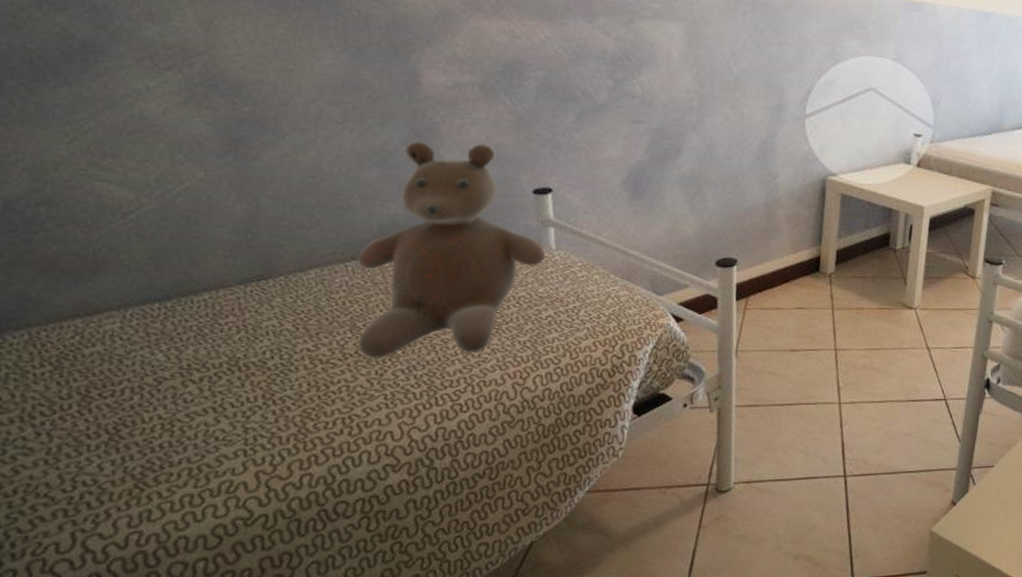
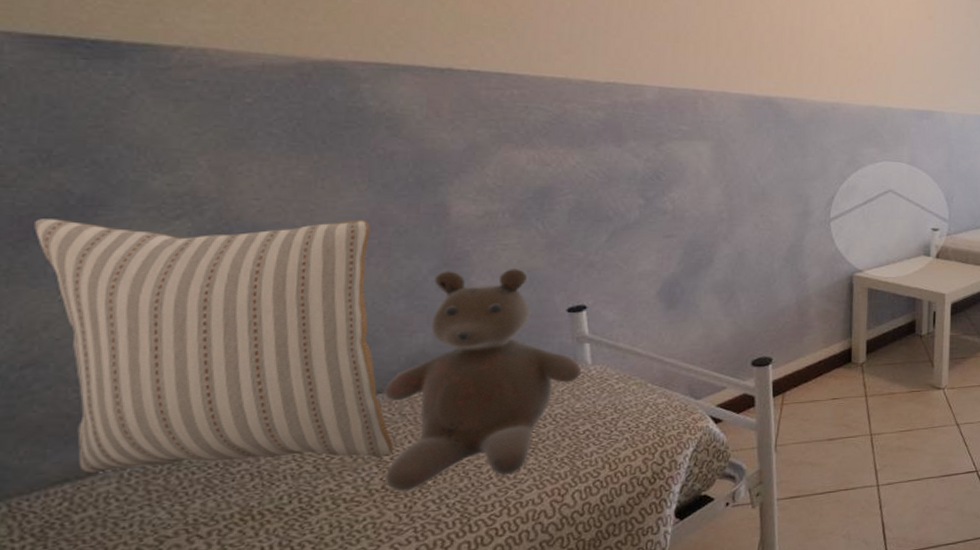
pillow: none [43,61,366,322] -> present [34,219,393,474]

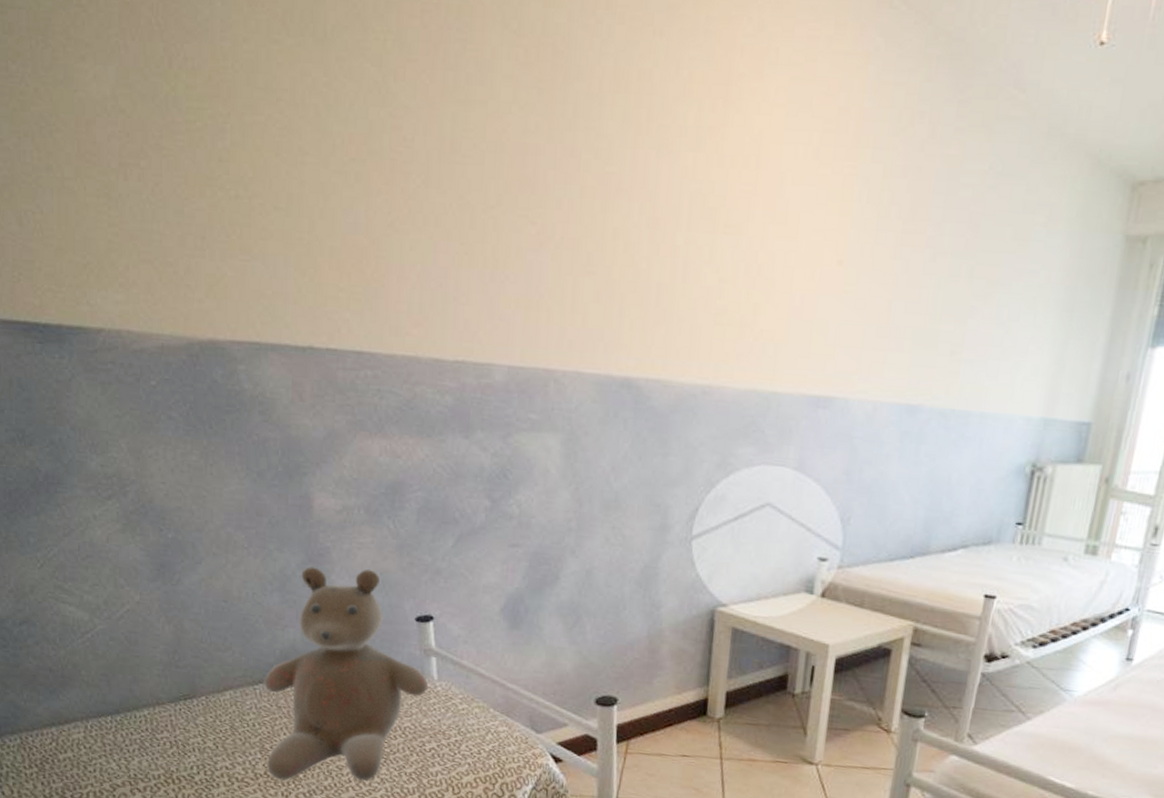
pillow: present [34,219,393,474] -> none [19,493,272,744]

